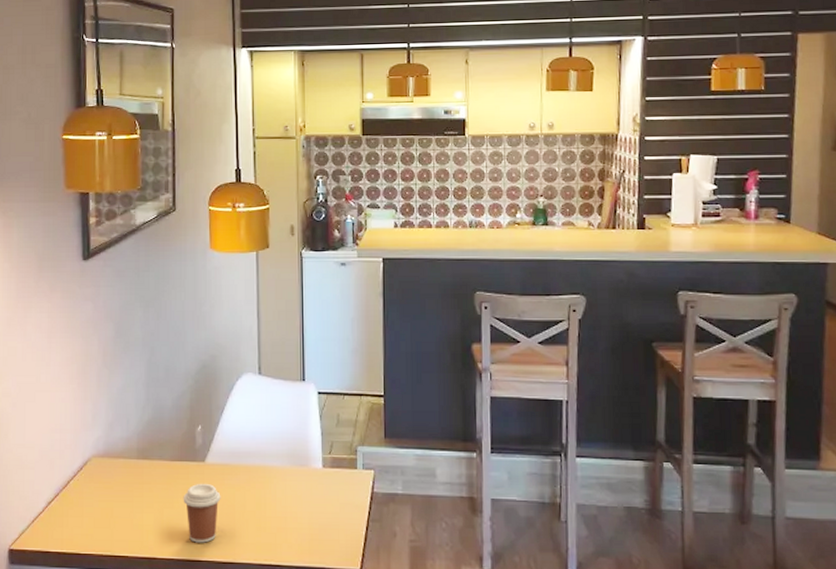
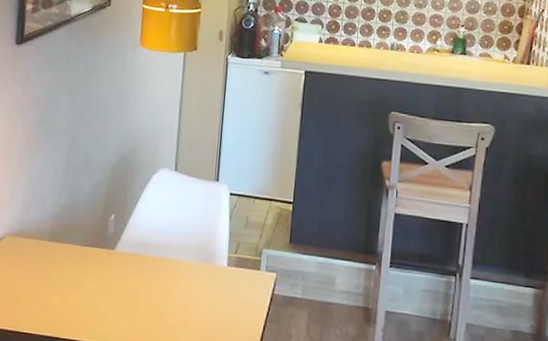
coffee cup: present [183,483,221,543] -> none [90,270,127,328]

